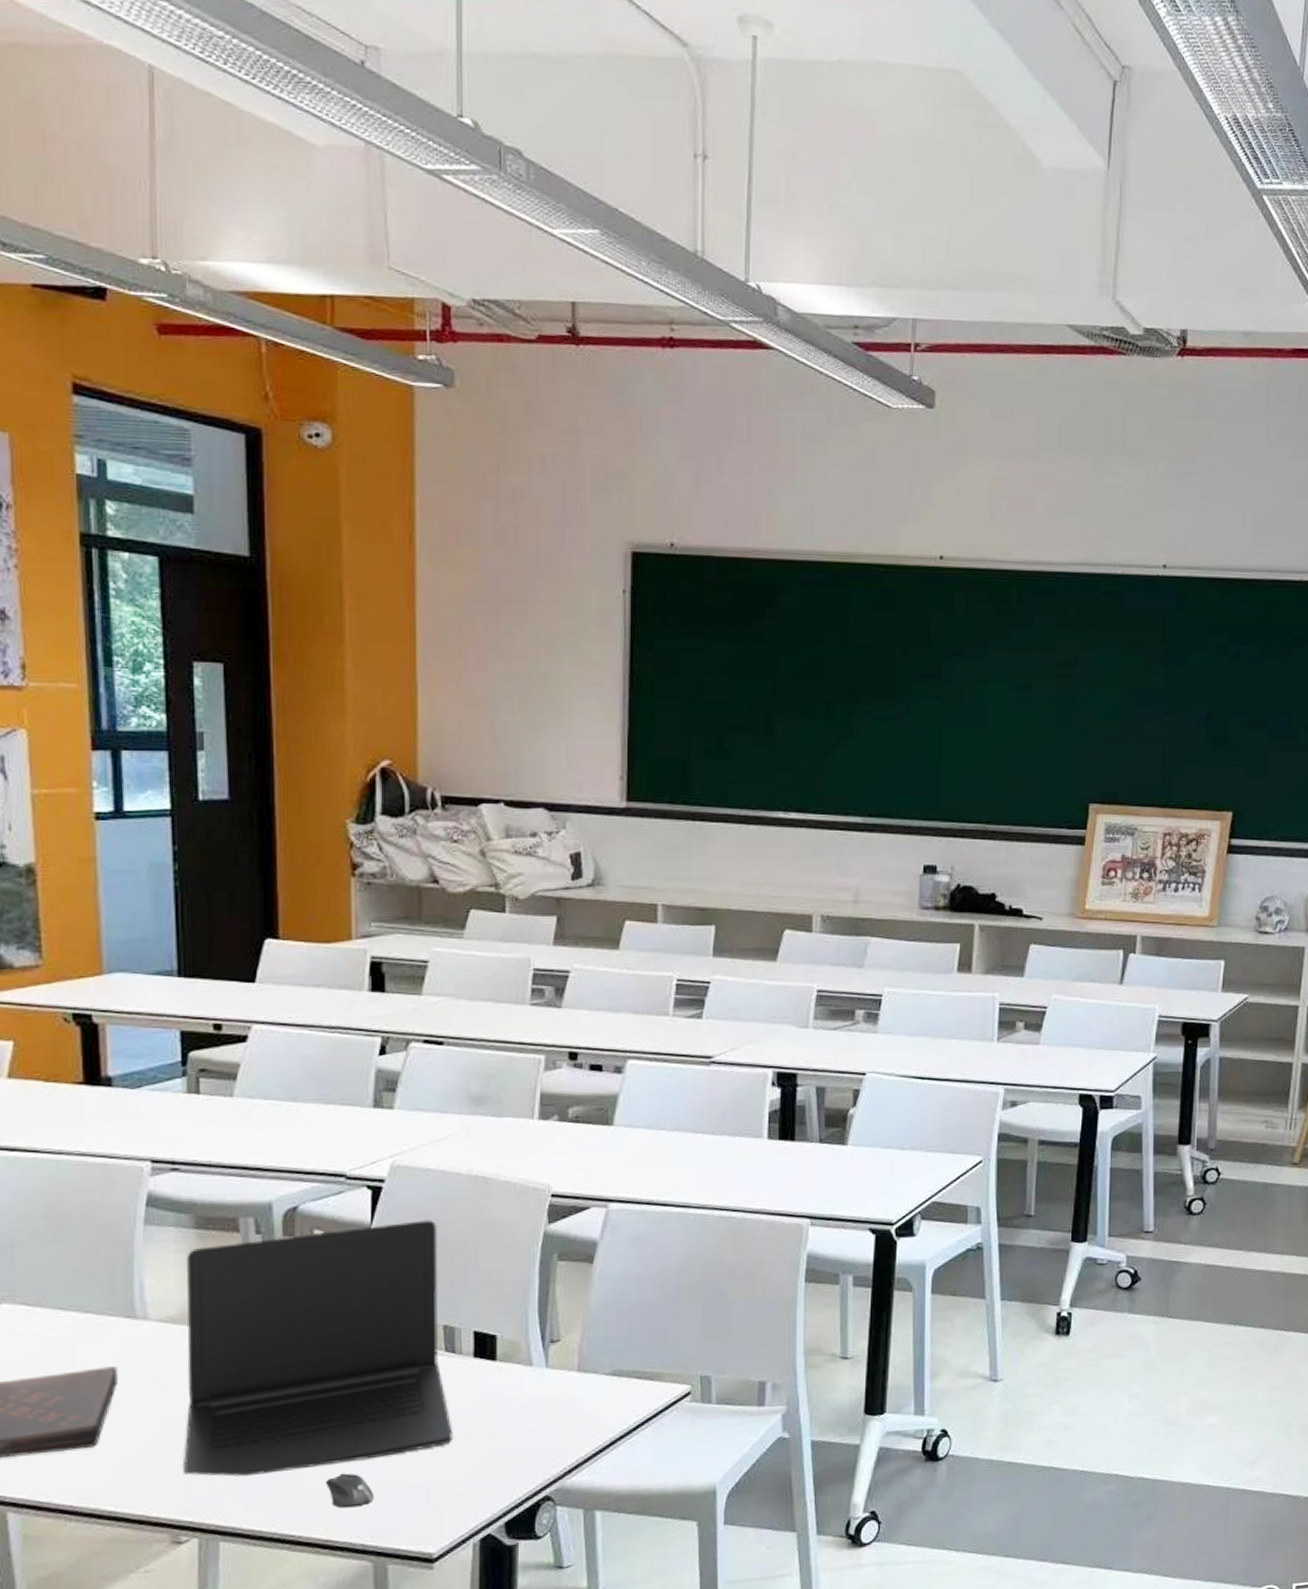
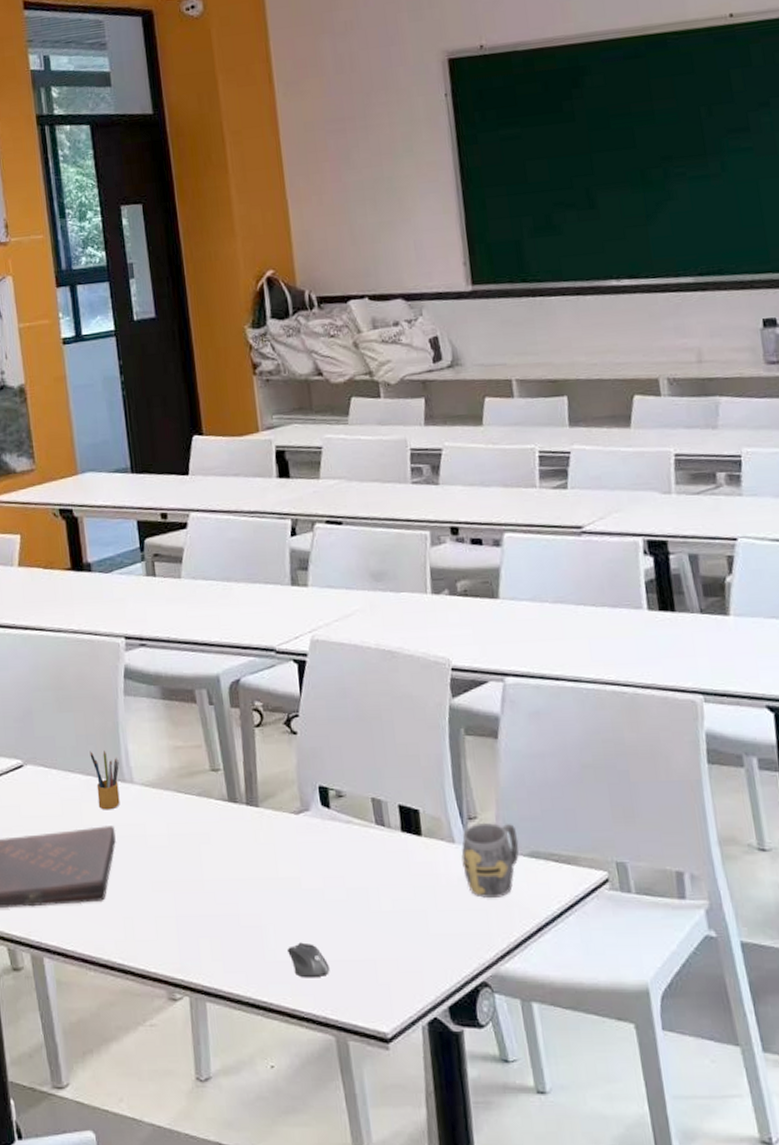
pencil box: none [91,1285,130,1350] -> present [89,750,120,810]
laptop: present [184,1220,453,1477] -> none [158,693,392,939]
mug: none [538,1345,602,1417] -> present [461,823,519,898]

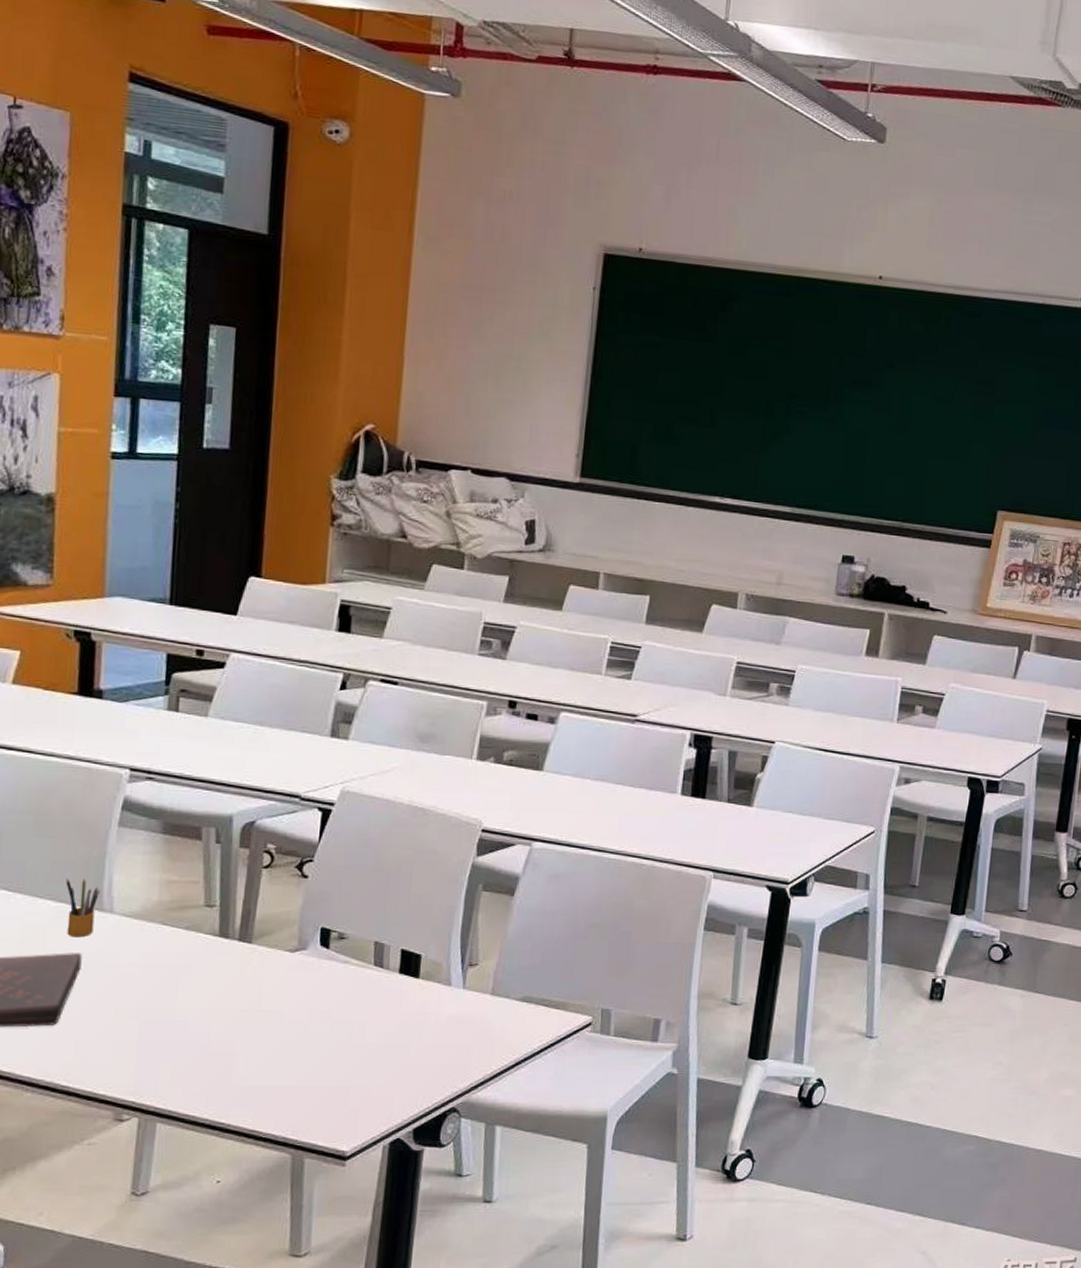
computer mouse: present [286,942,330,978] -> none [255,1070,299,1102]
mug: present [461,823,519,898] -> none [454,970,514,1035]

